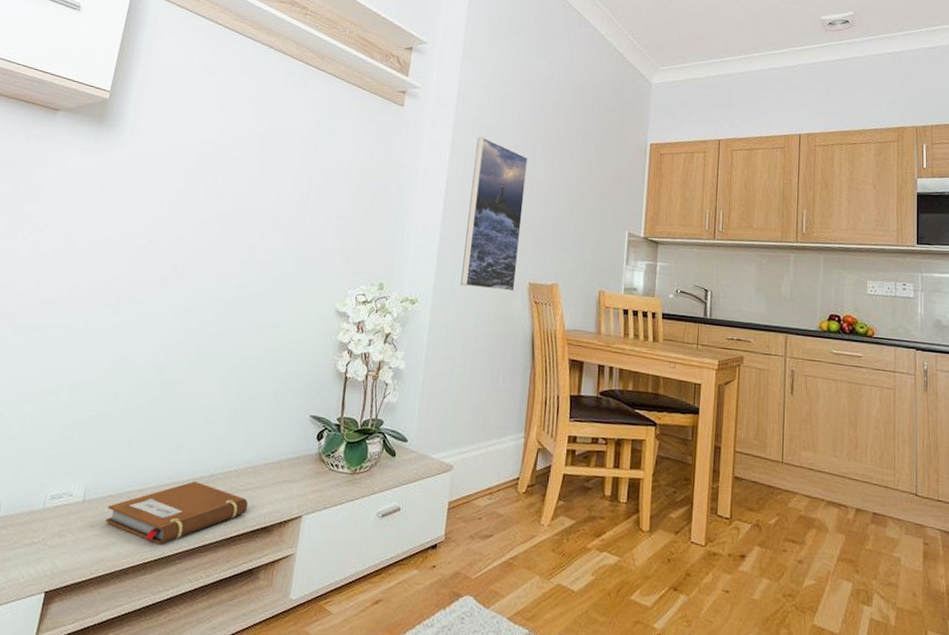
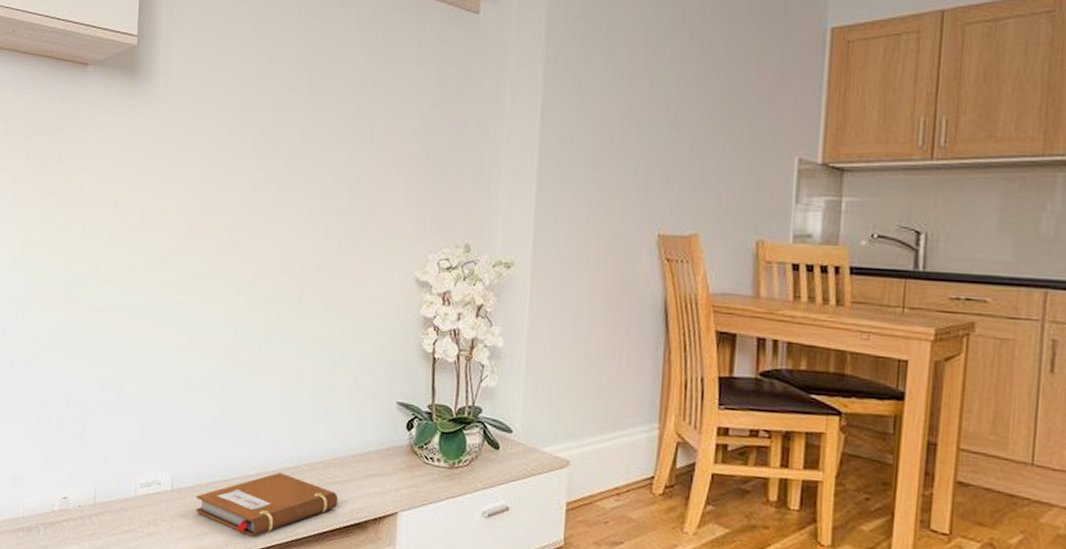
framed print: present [461,137,528,292] -> none [567,43,650,247]

